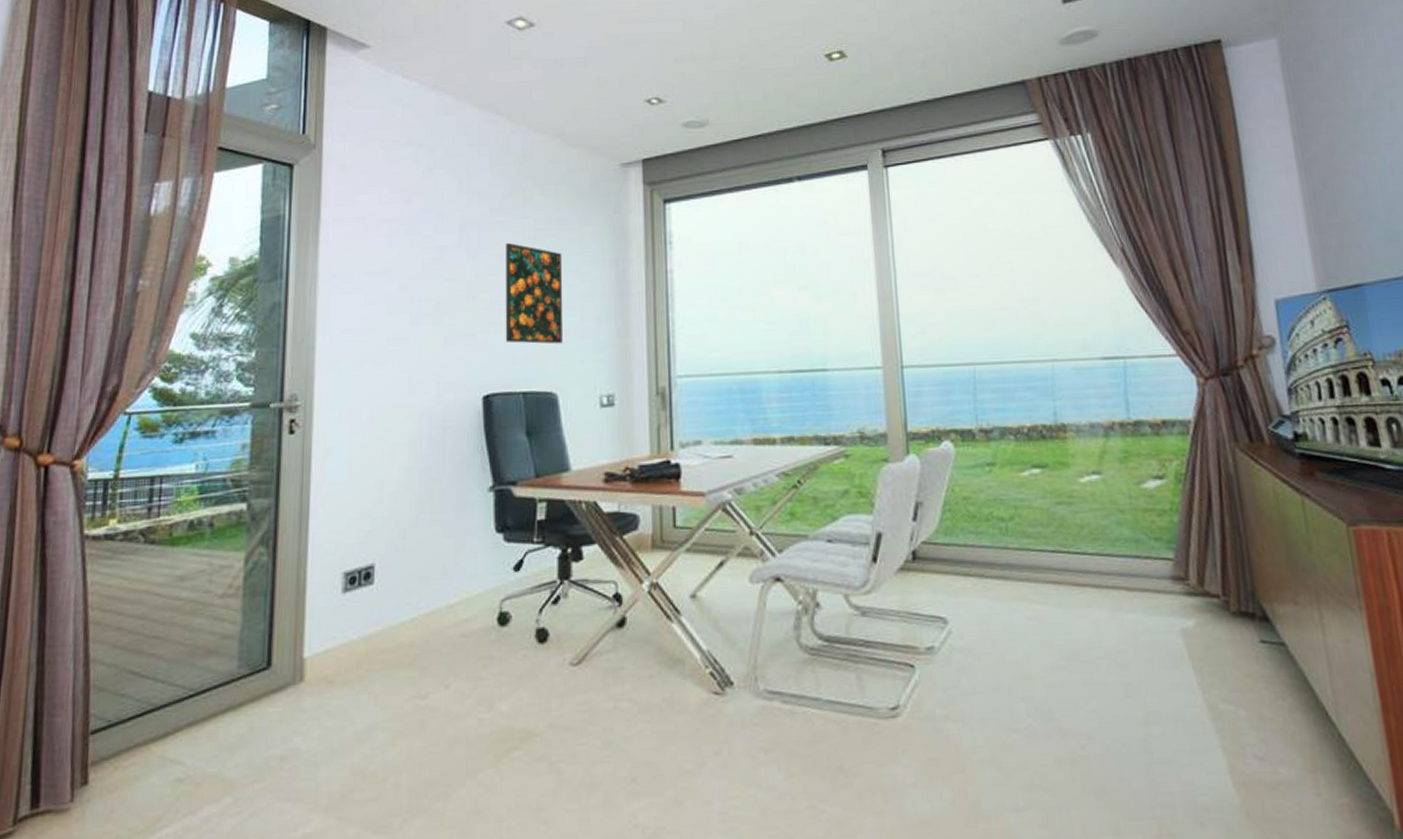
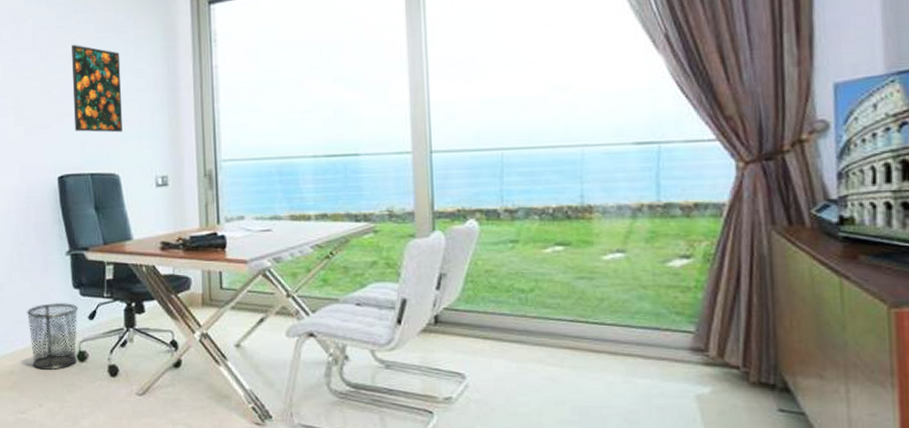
waste bin: none [434,550,502,640] -> present [26,302,79,371]

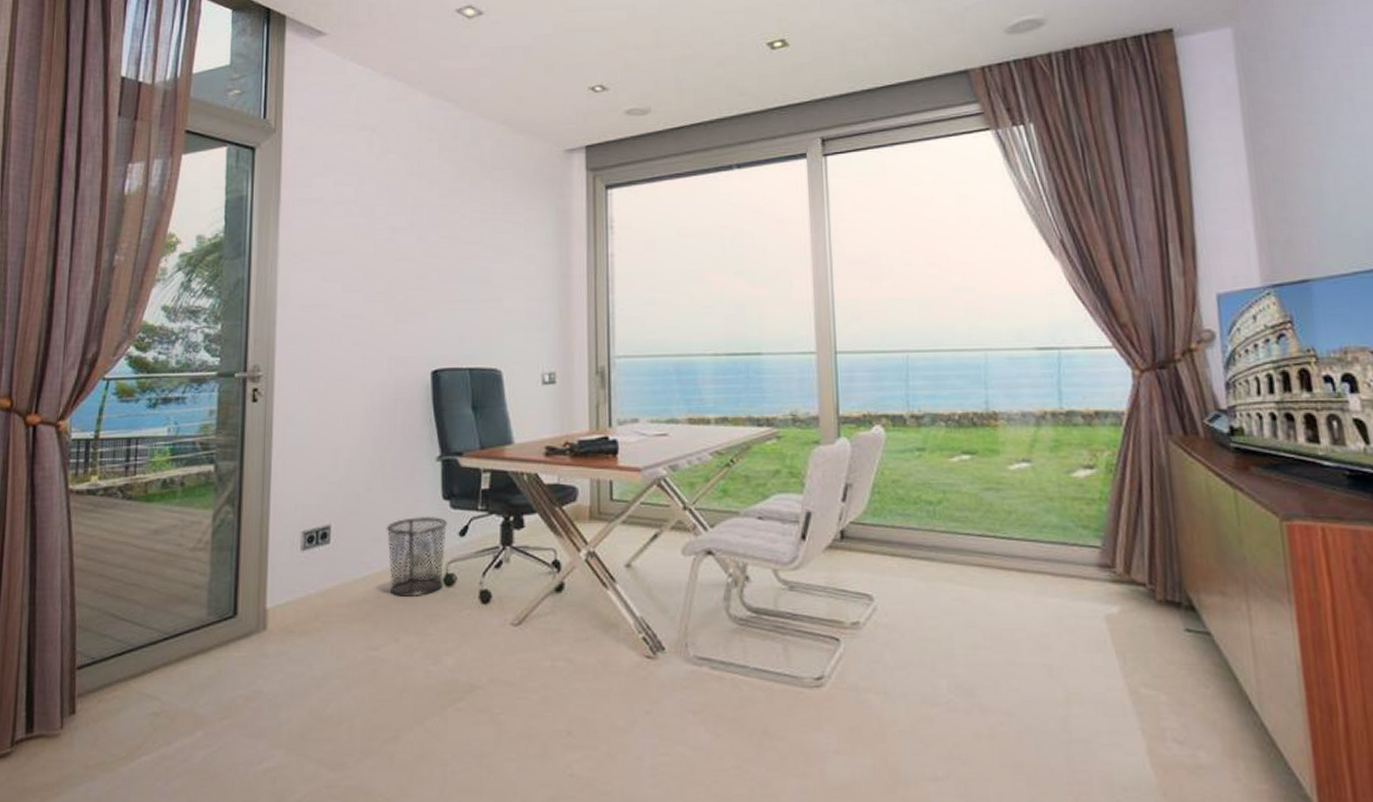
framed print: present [72,44,122,133] -> none [453,225,508,323]

